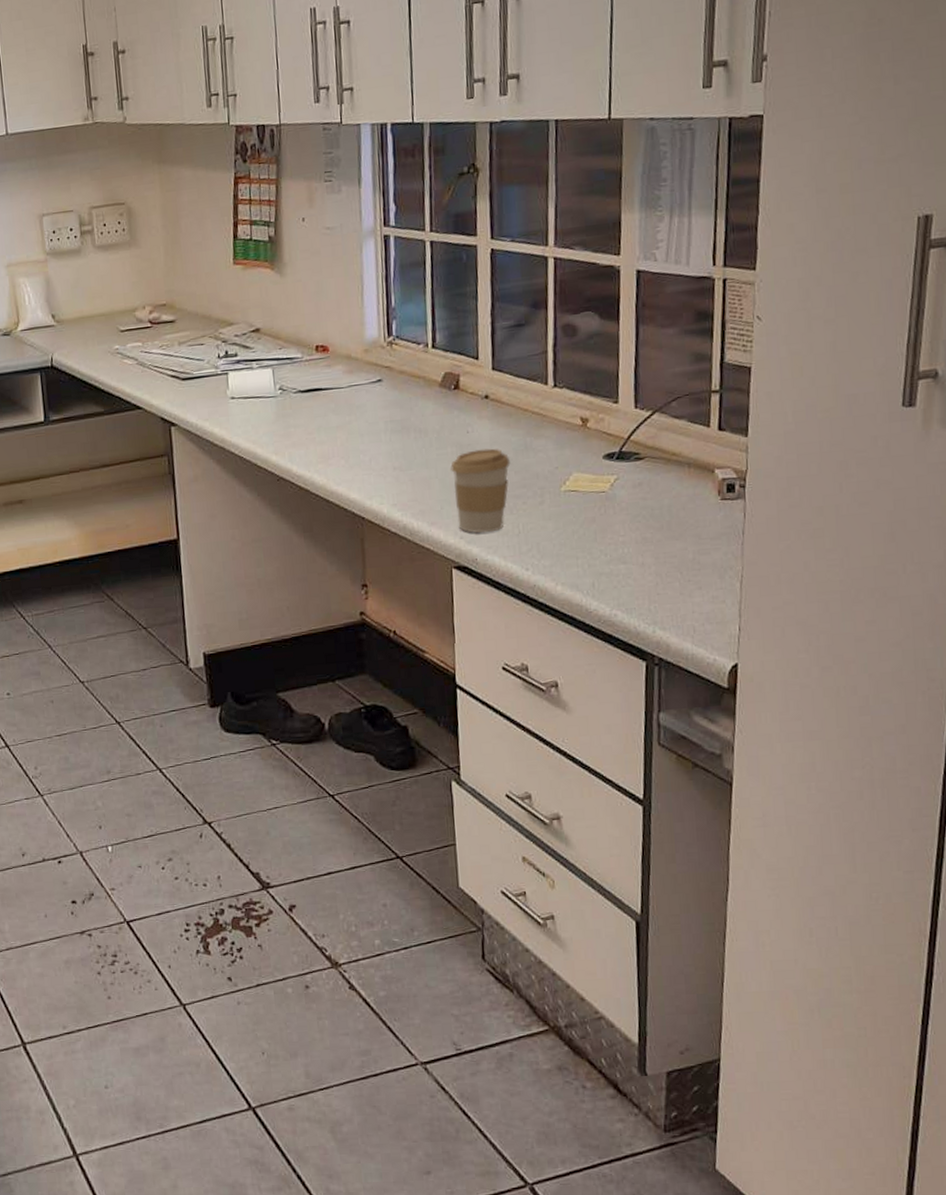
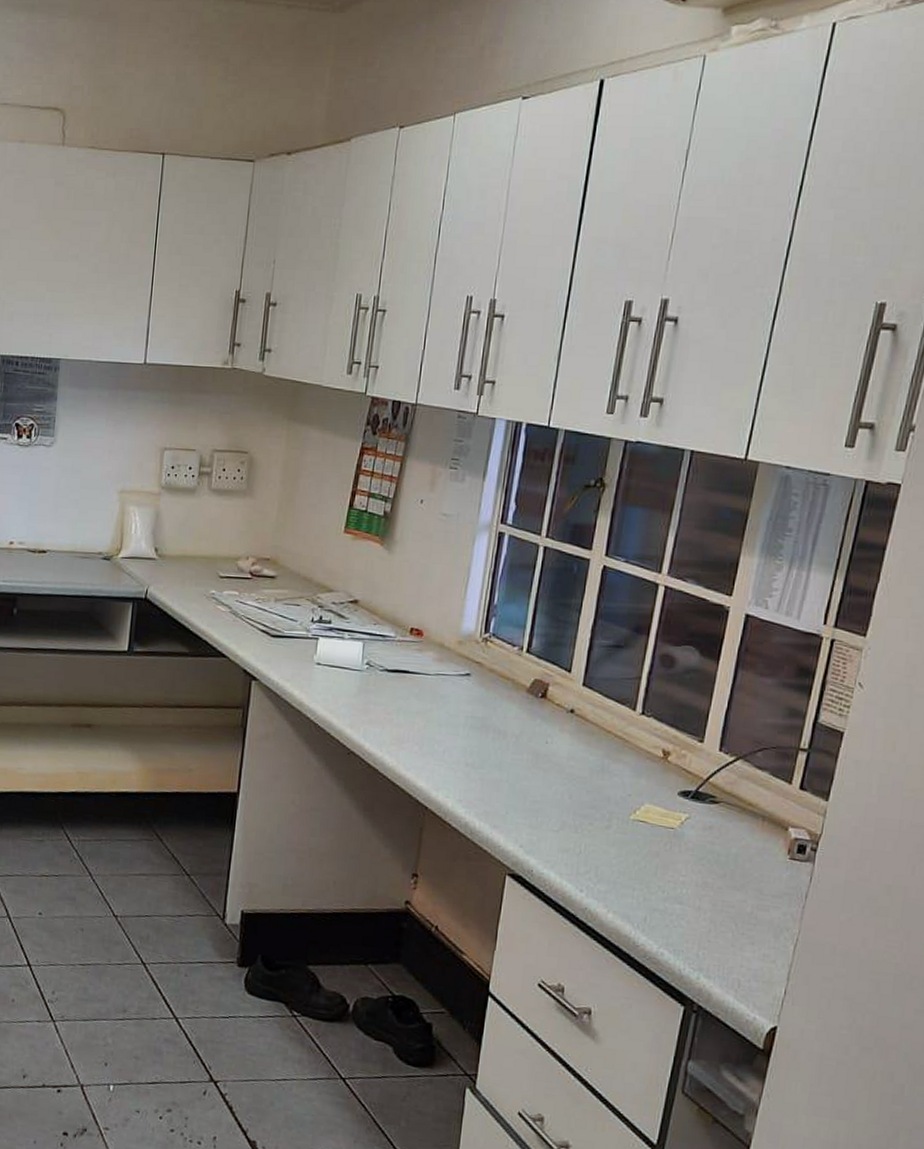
coffee cup: present [450,448,511,533] -> none [520,761,584,847]

